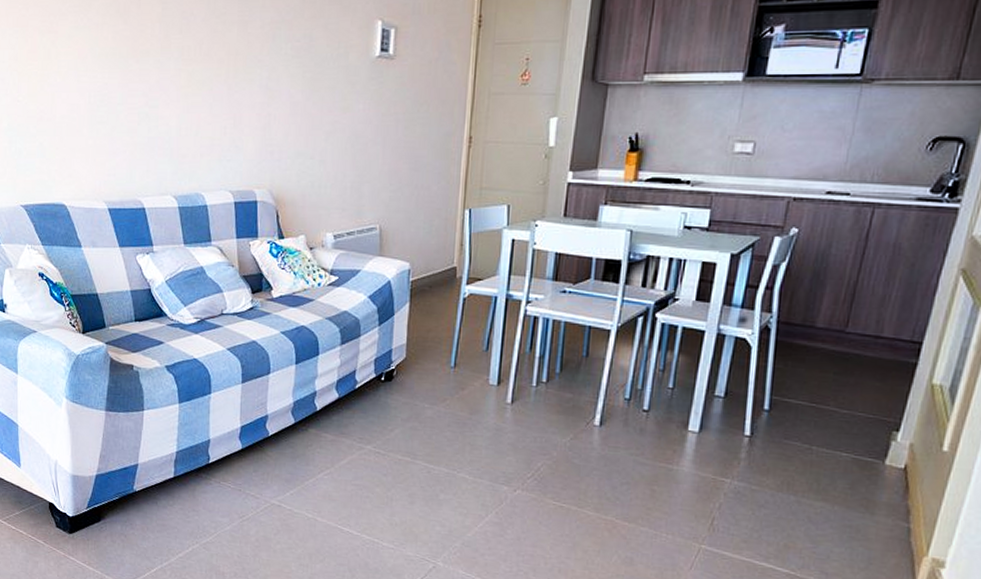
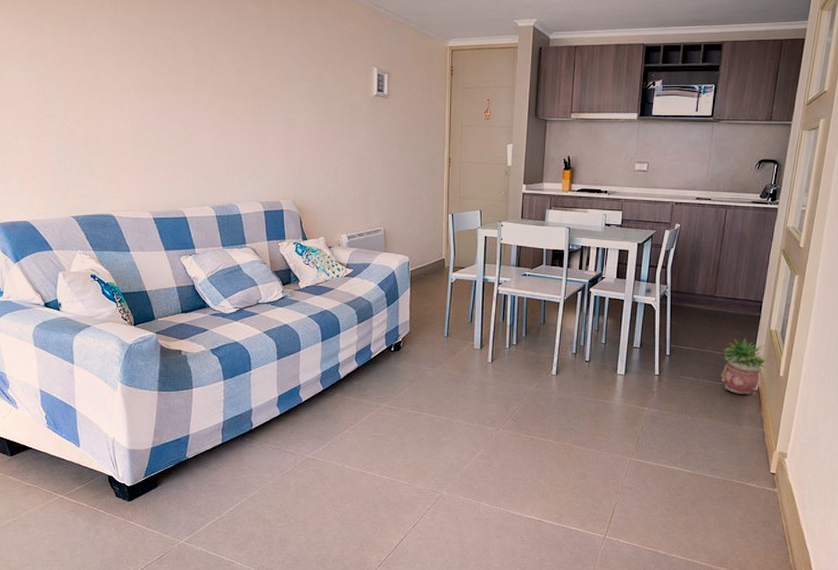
potted plant: none [846,392,925,473] -> present [721,337,768,394]

